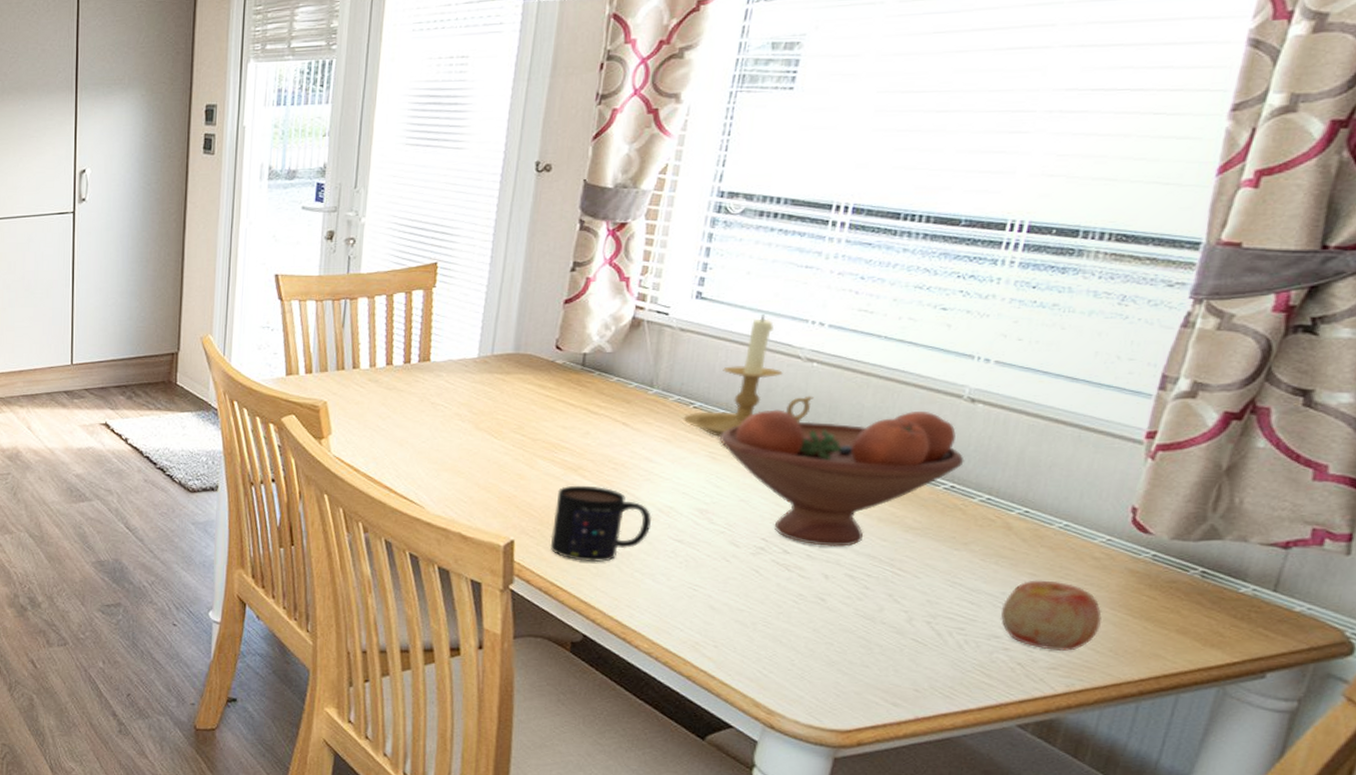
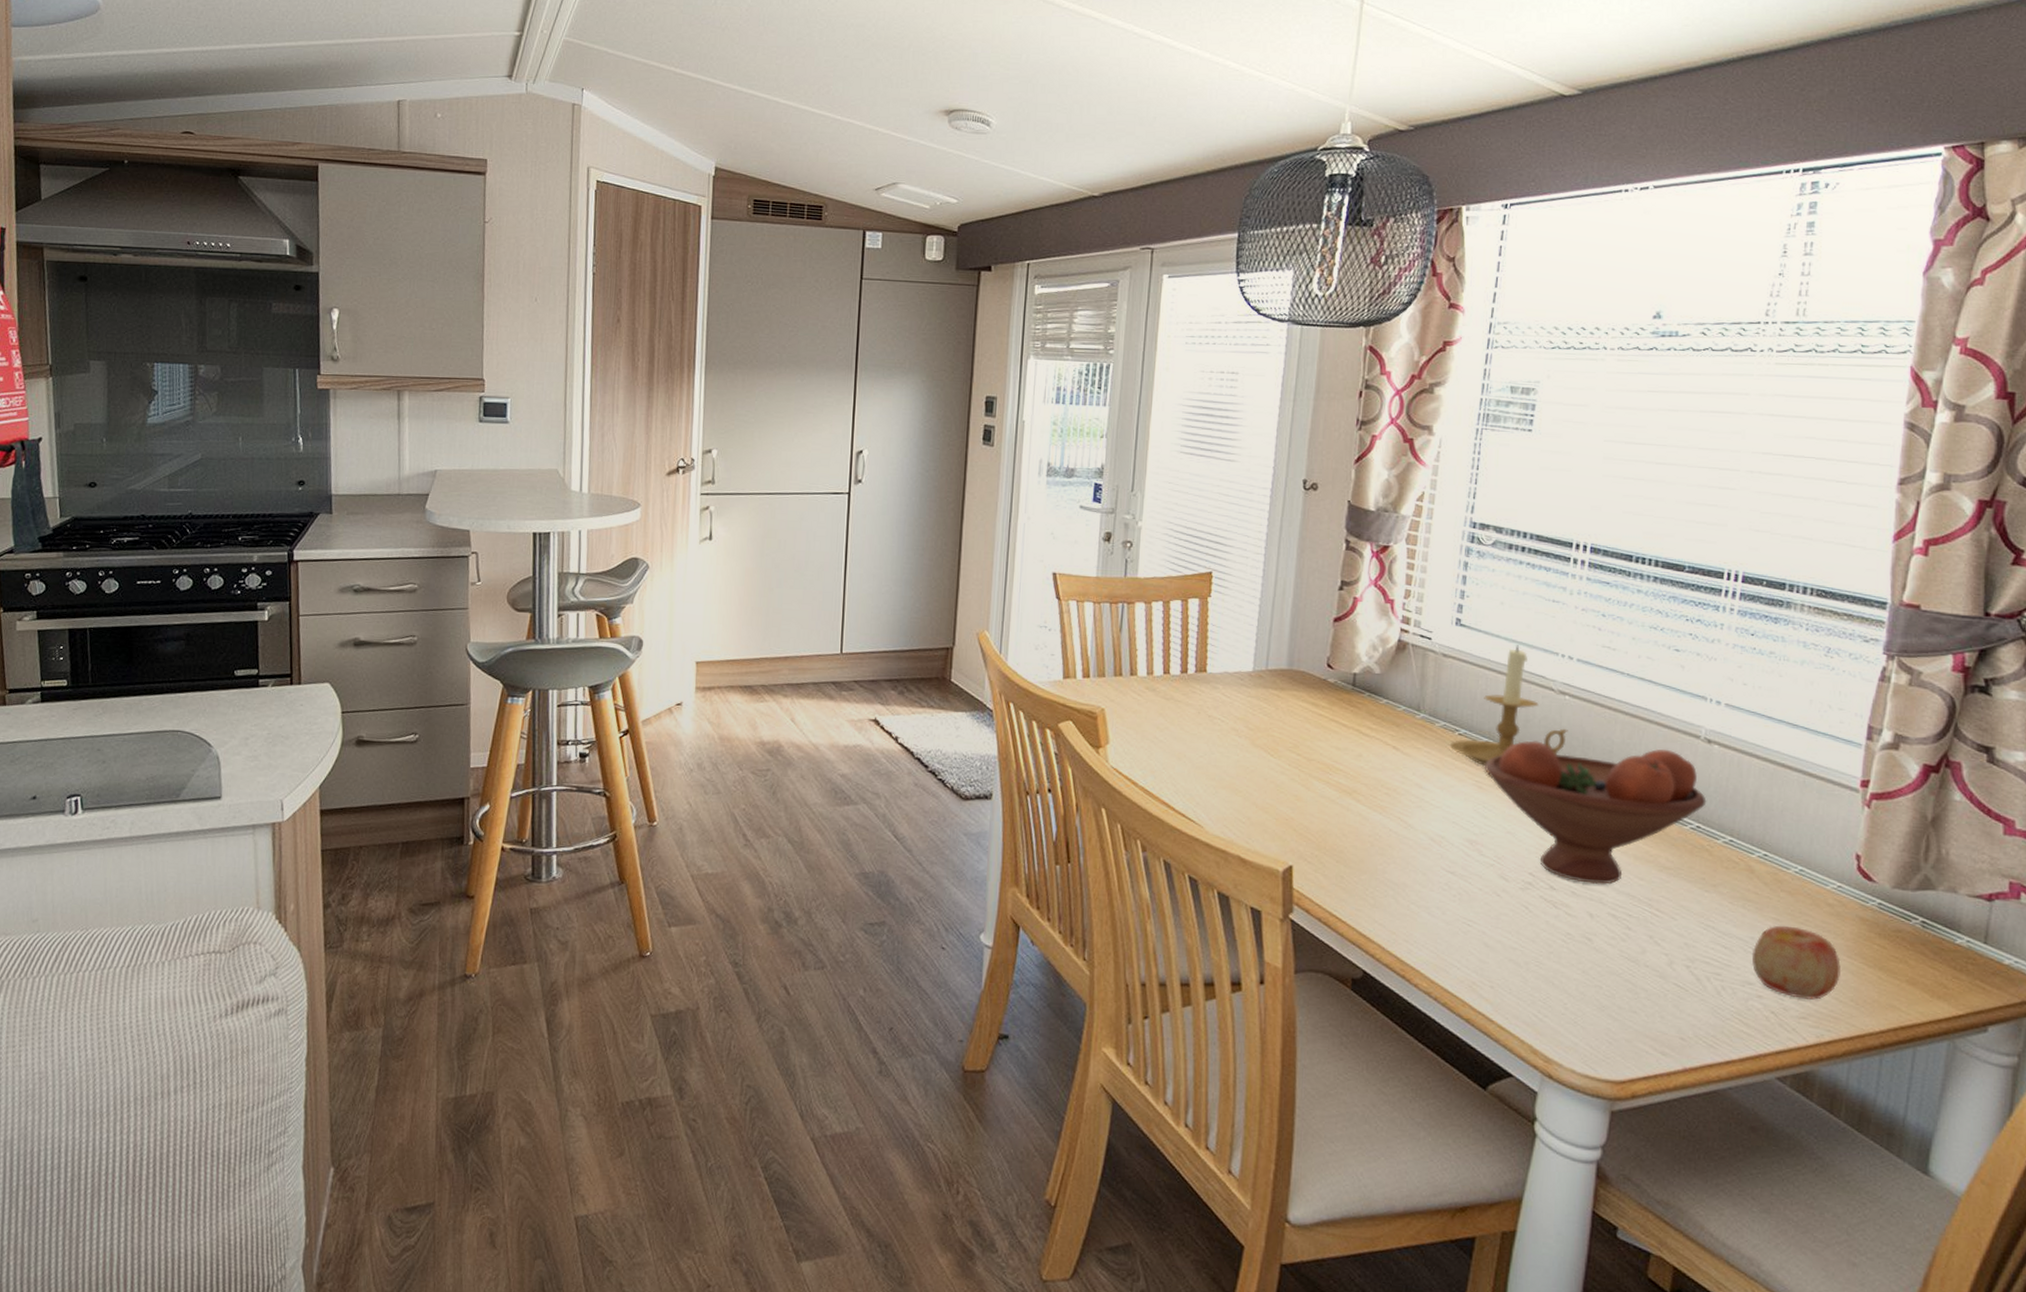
mug: present [550,485,652,563] -> none [1328,809,1425,893]

